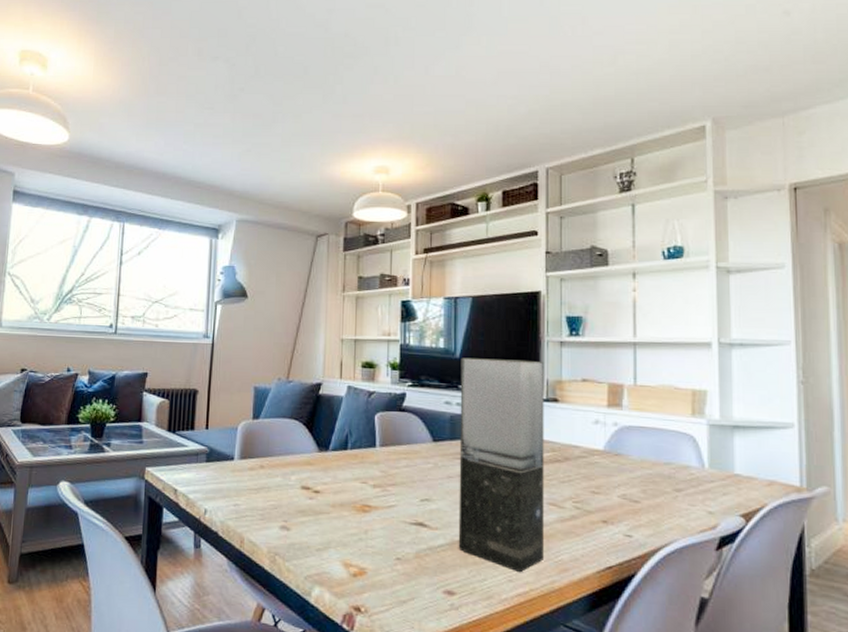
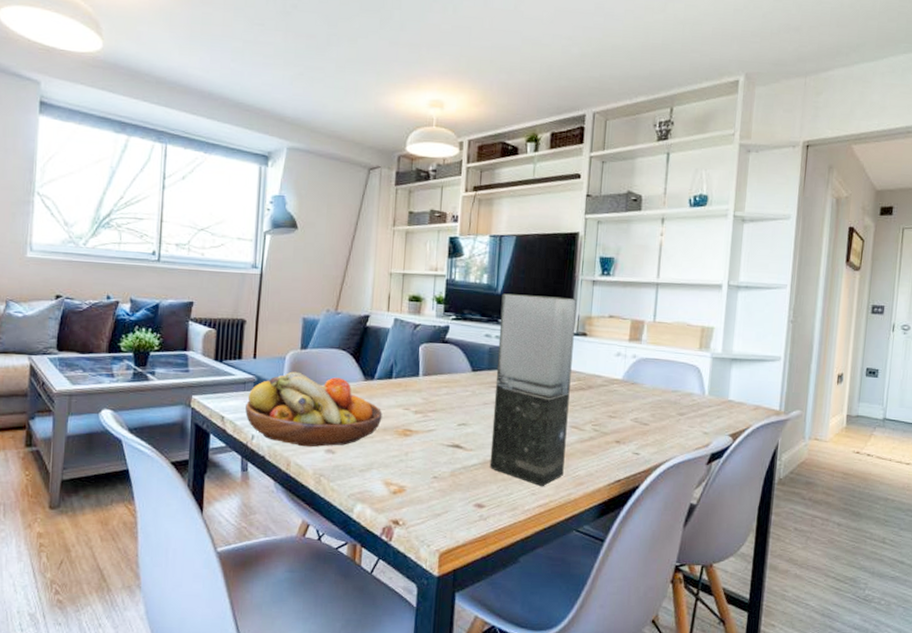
fruit bowl: none [198,442,339,523] -> present [245,371,383,448]

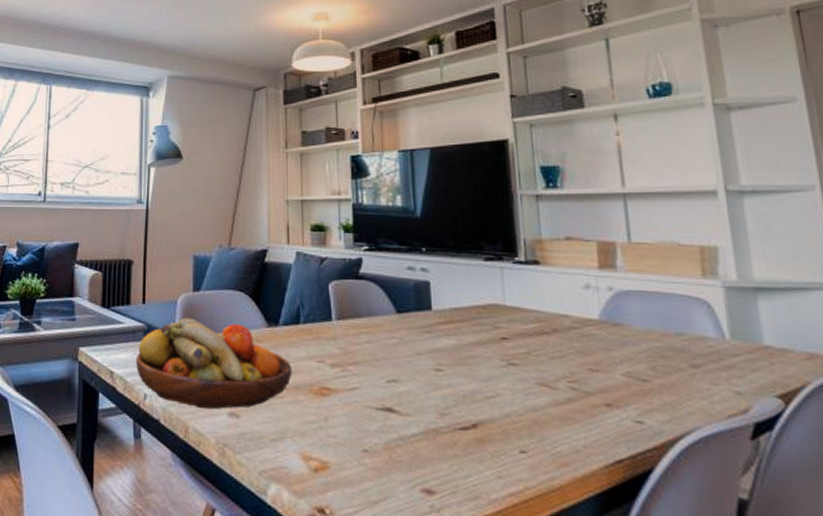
vase: present [489,293,577,487] -> none [422,216,538,468]

